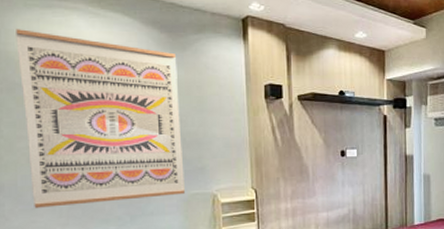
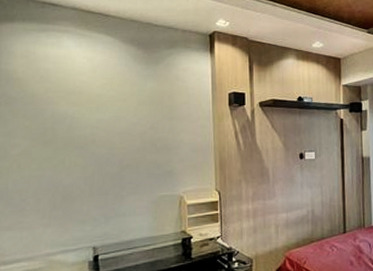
wall art: present [16,29,185,208] -> none [15,51,154,210]

